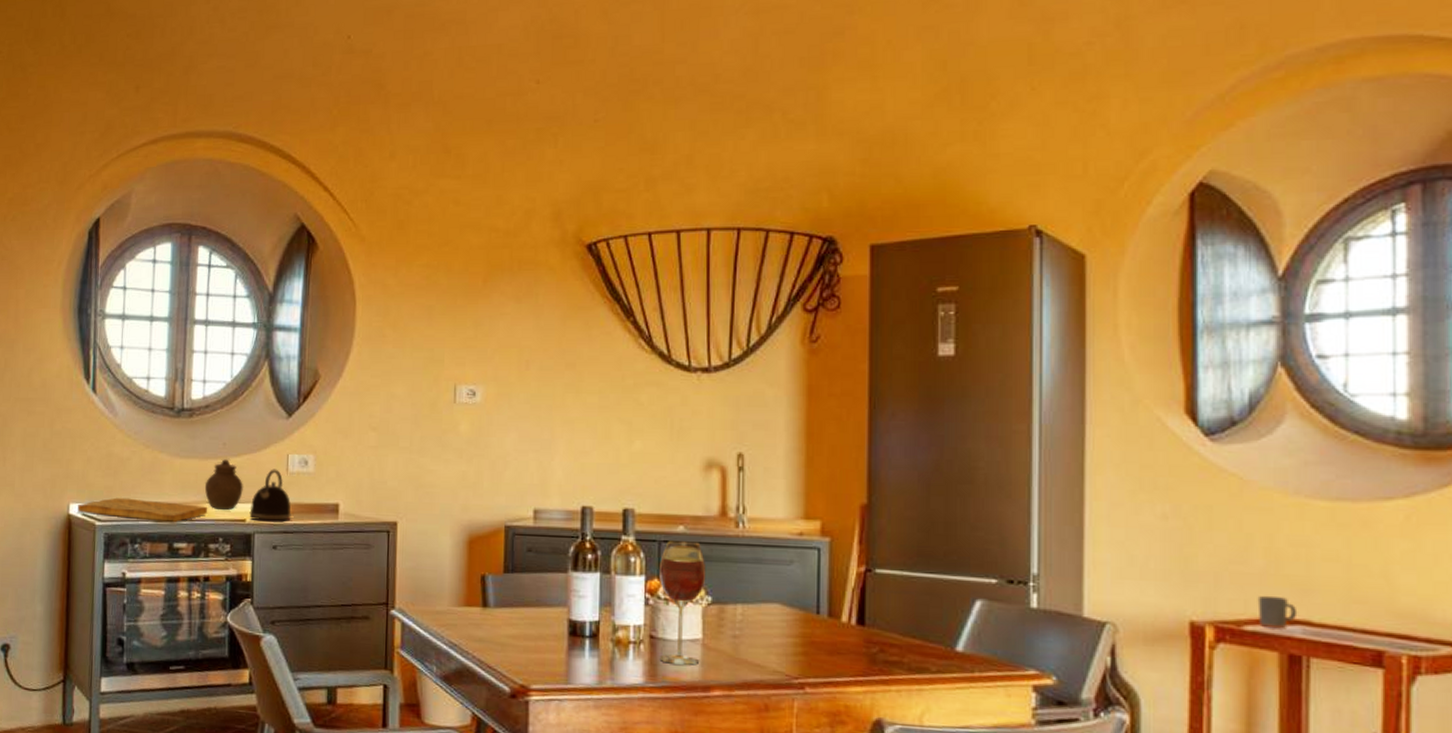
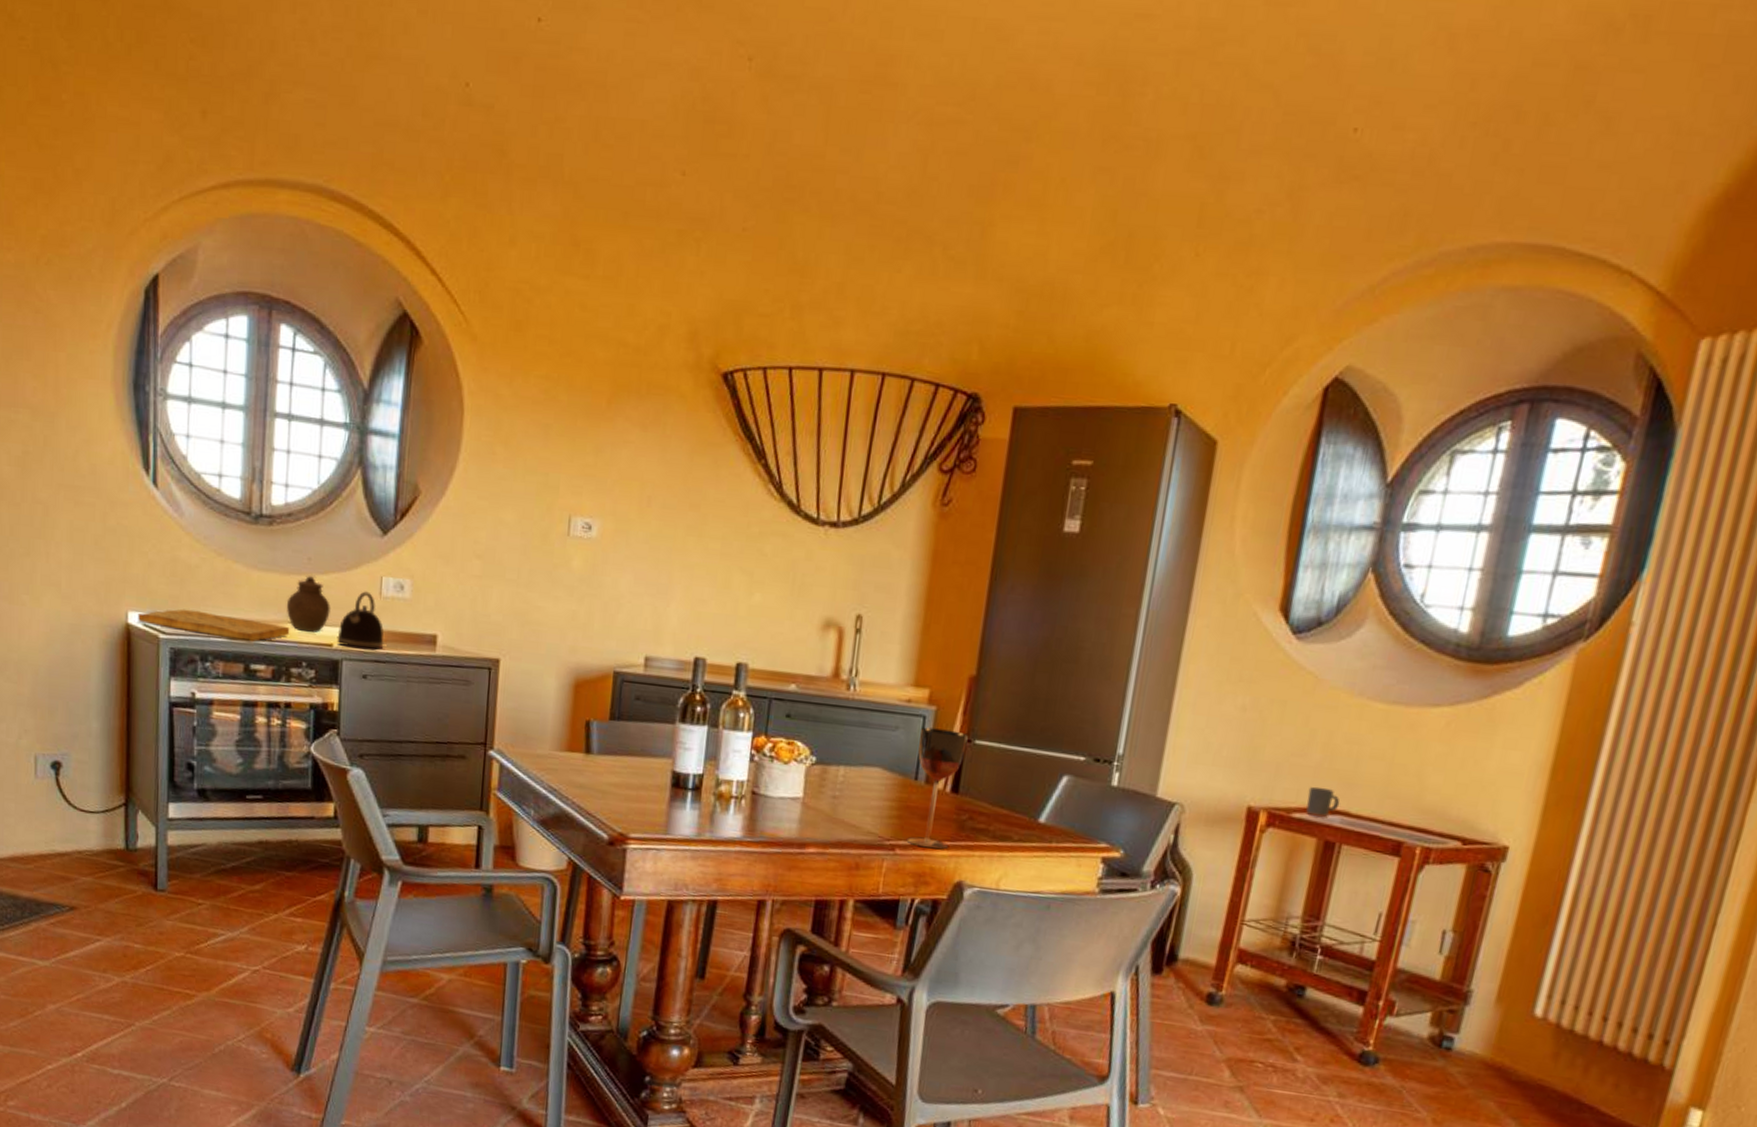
wineglass: present [659,541,707,665] -> none [759,698,814,823]
wineglass: none [814,559,867,685] -> present [905,727,968,849]

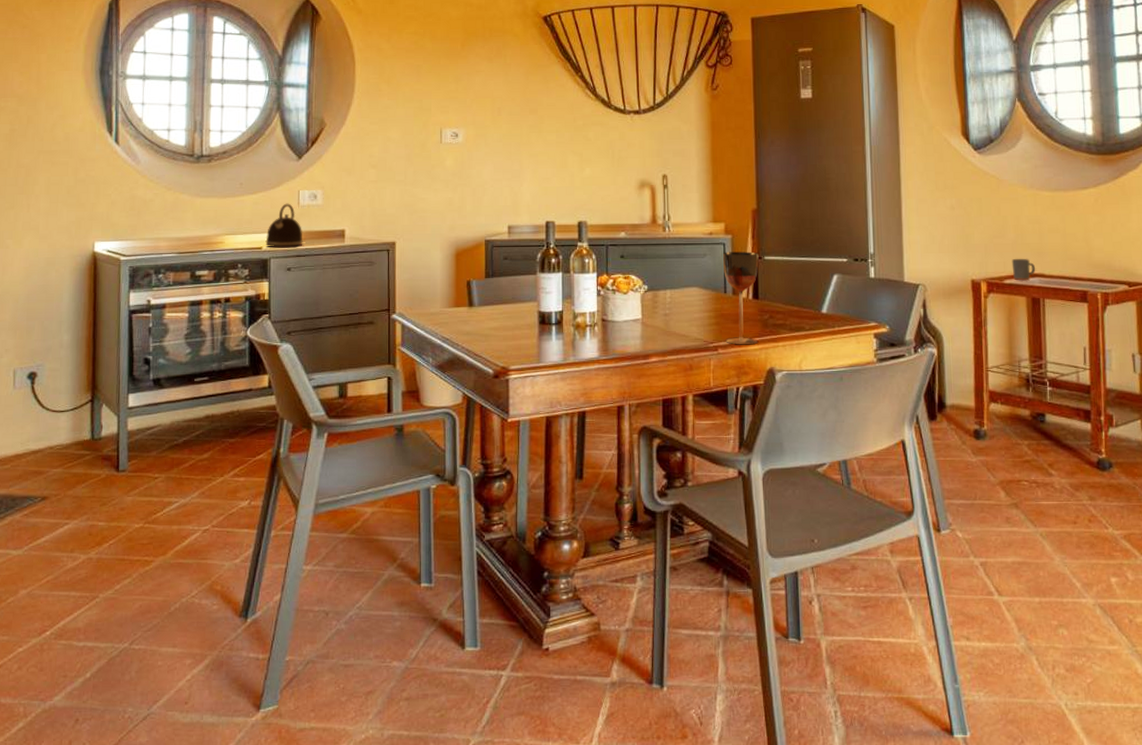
cutting board: present [138,609,290,642] -> none [103,234,227,254]
jar: present [287,576,330,633] -> none [224,197,259,241]

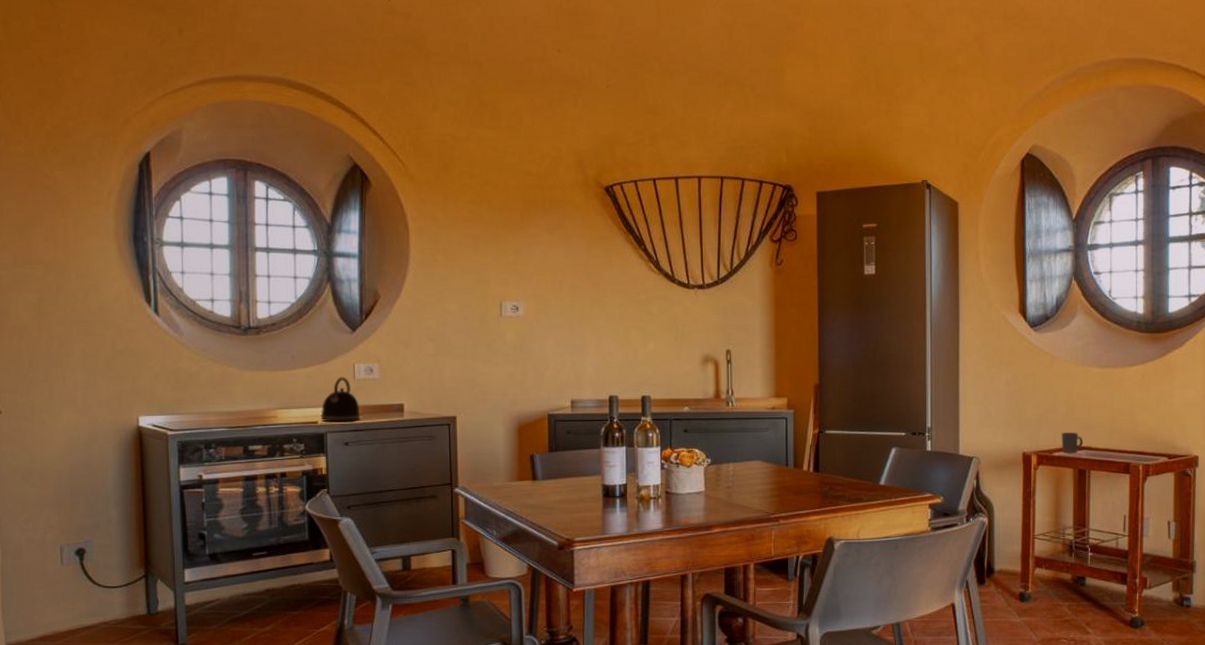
wineglass: present [723,251,759,344] -> none [785,426,820,515]

